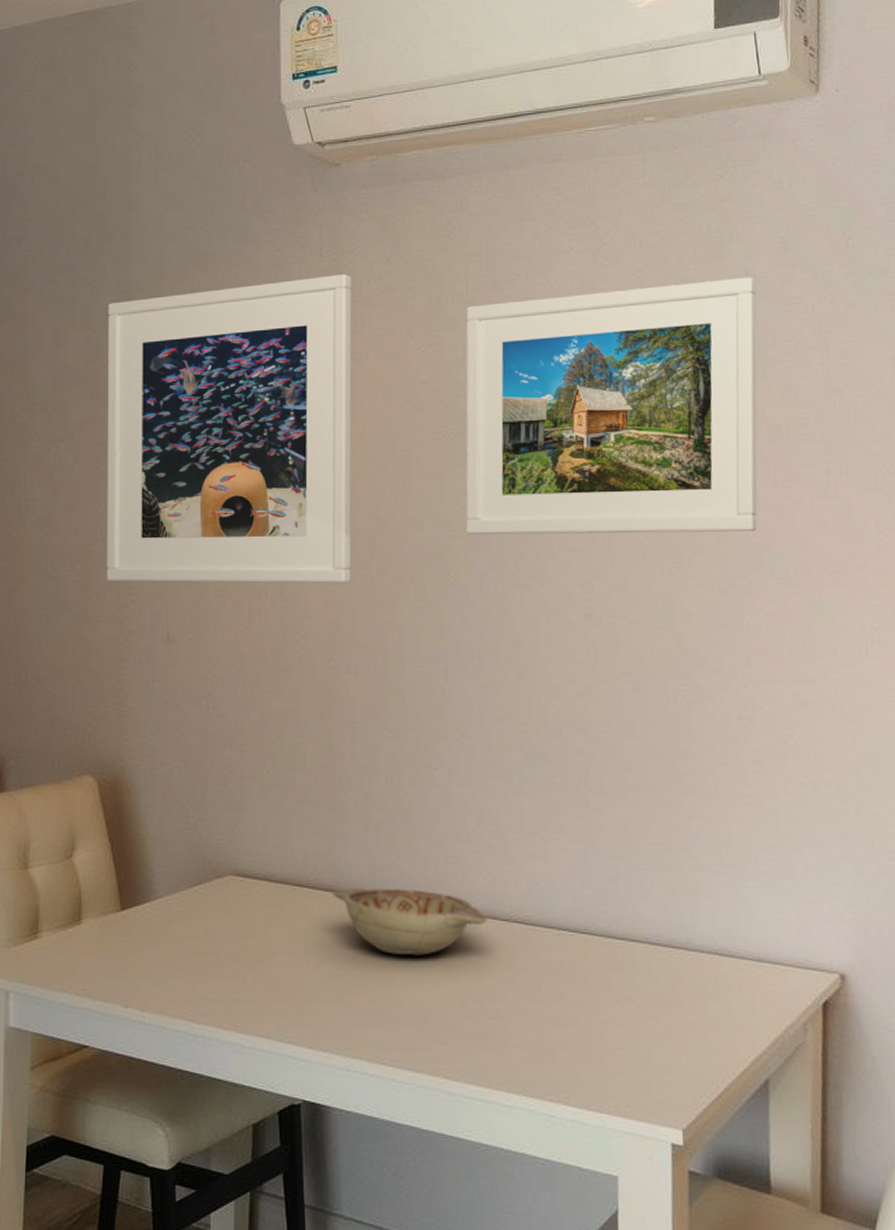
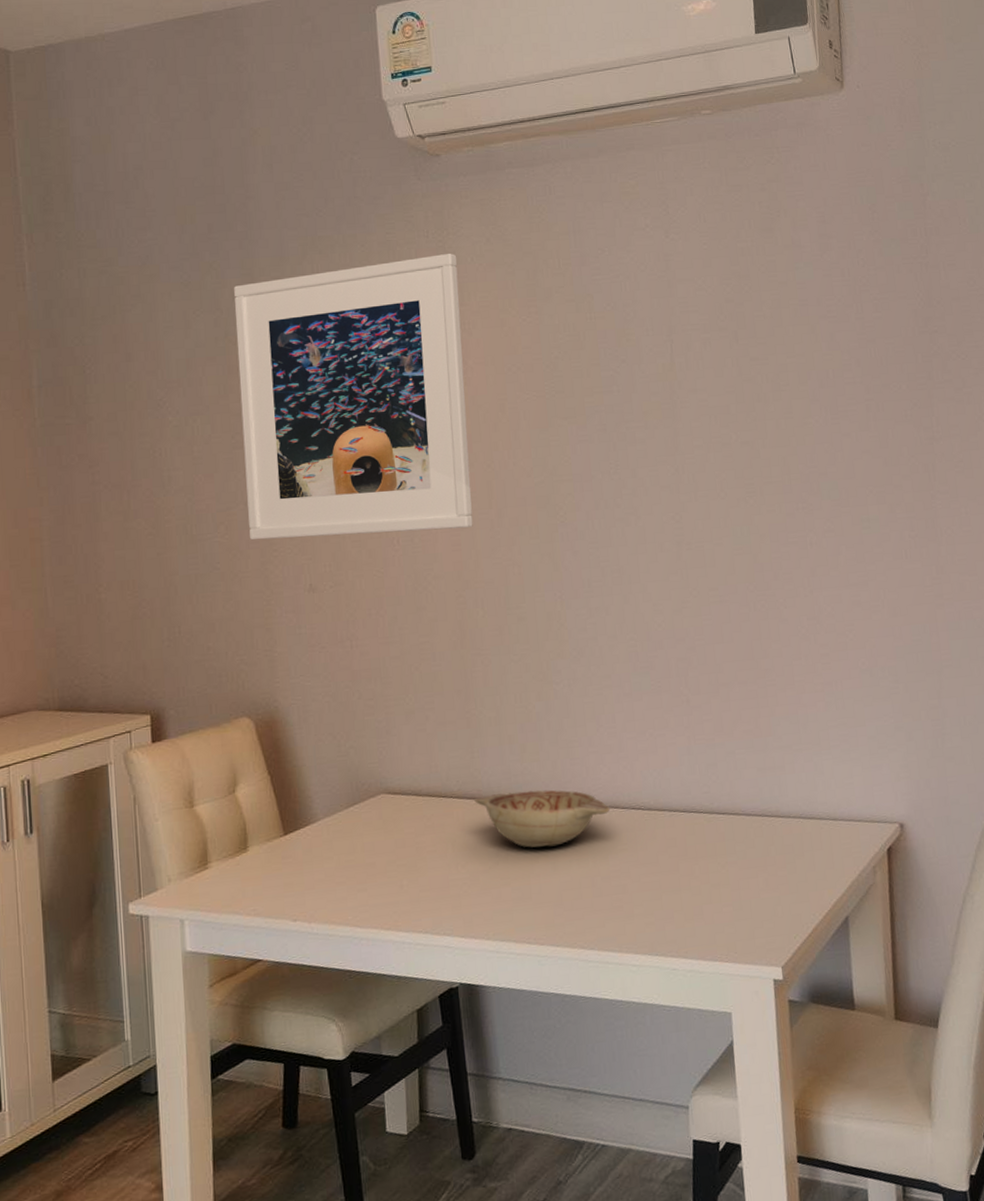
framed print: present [466,277,758,535] -> none [559,246,814,479]

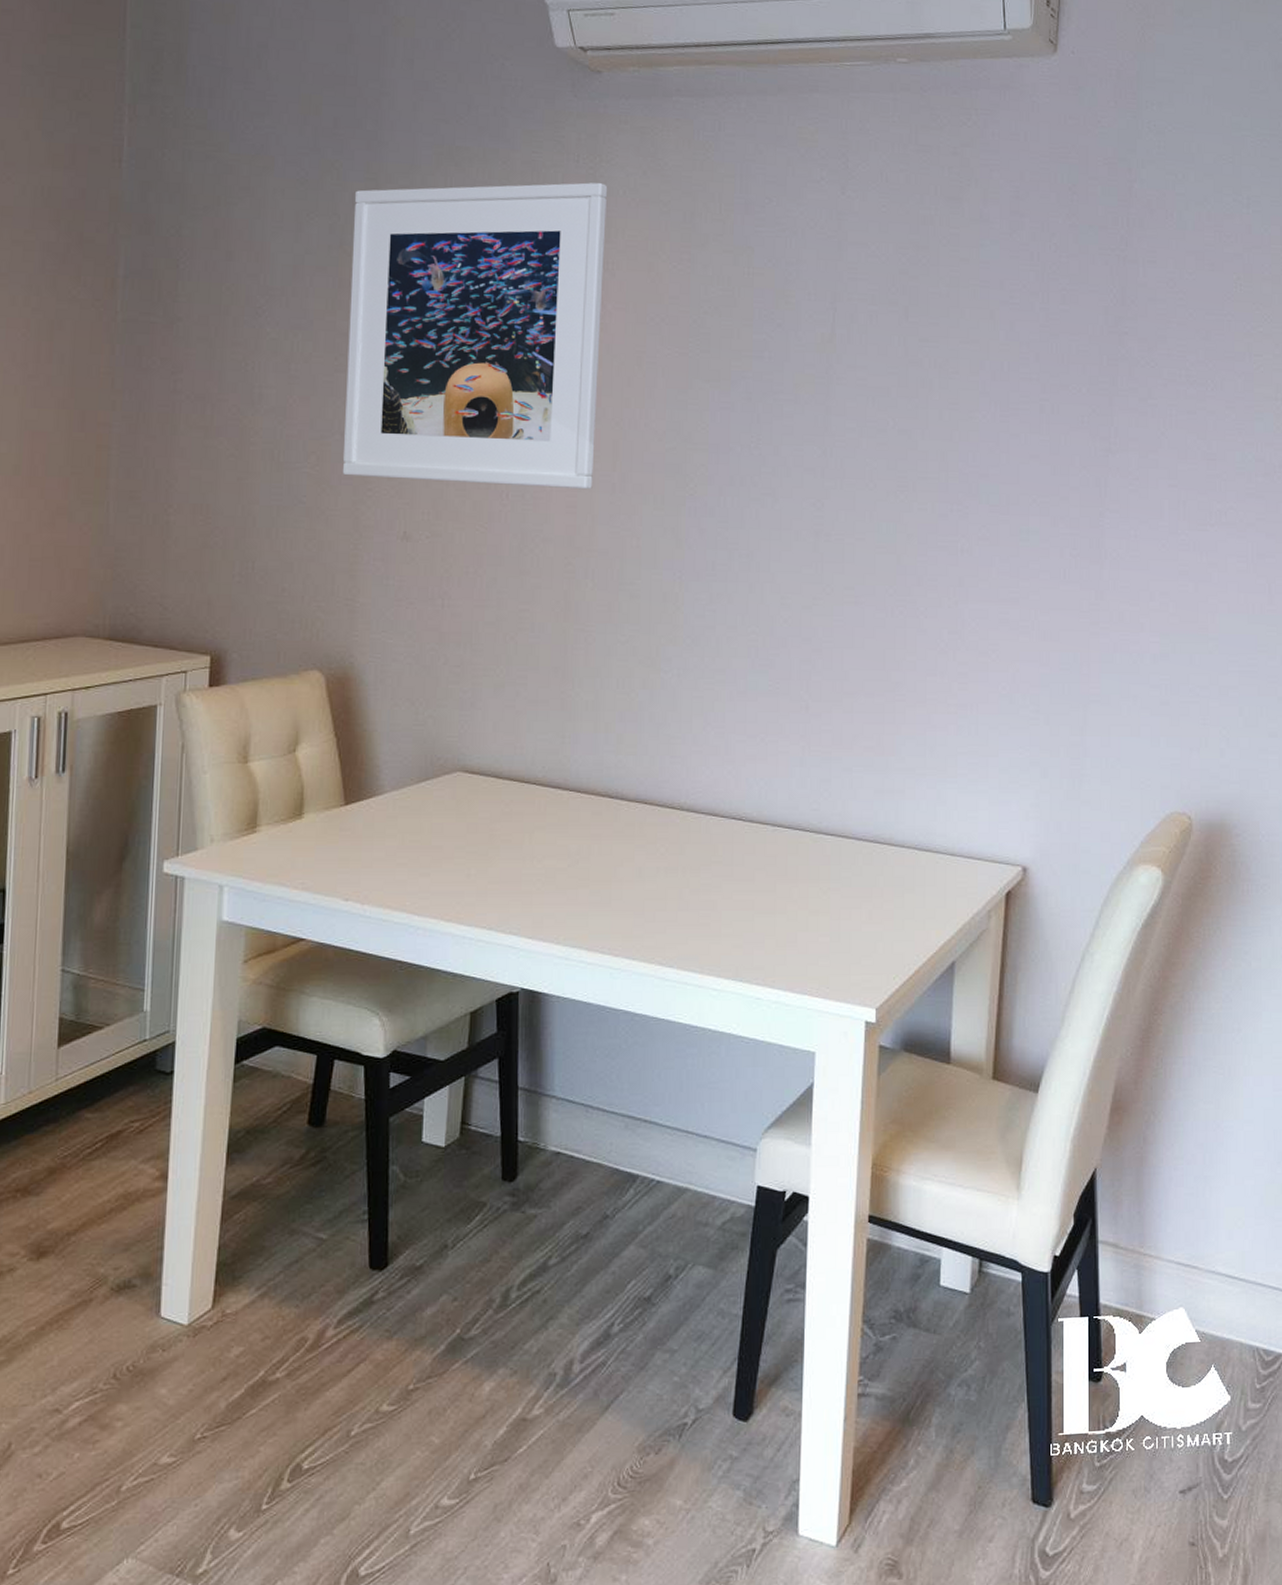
decorative bowl: present [473,789,610,848] -> none [558,786,708,850]

